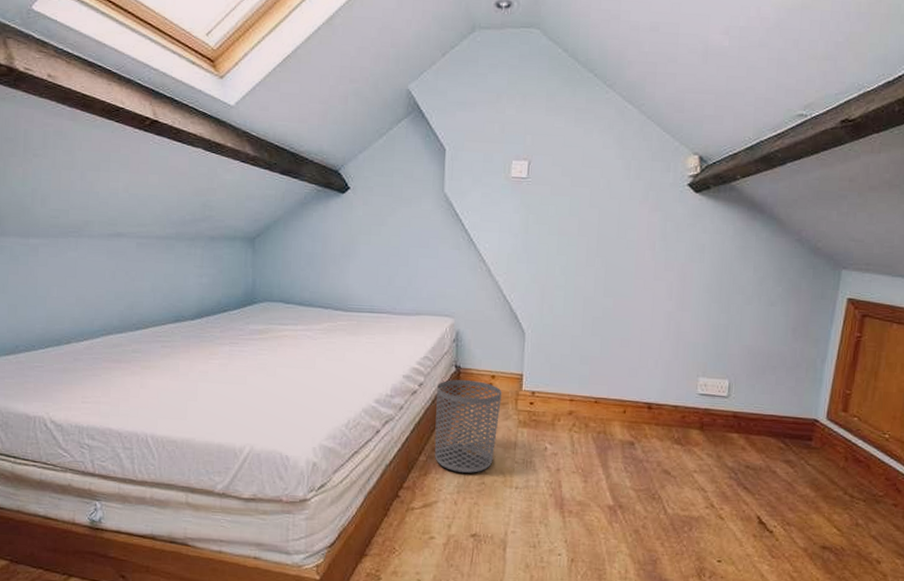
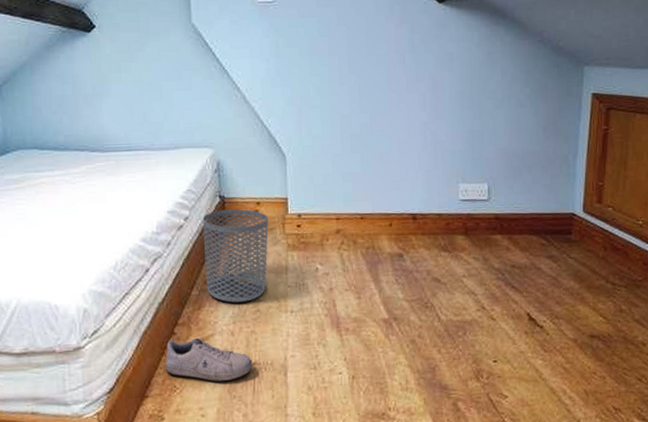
shoe: none [387,502,473,550] -> present [166,337,253,382]

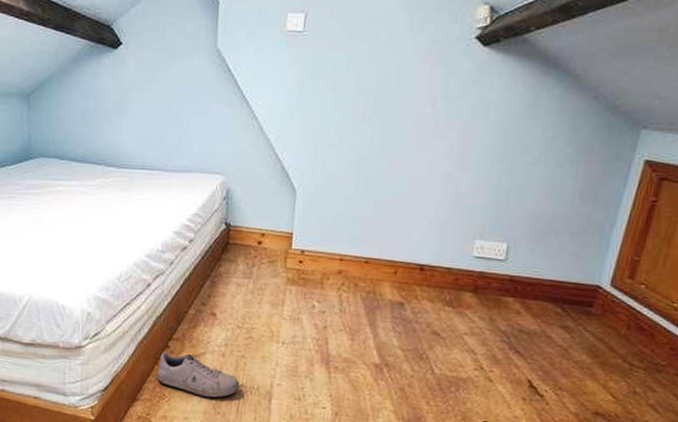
waste bin: present [202,209,269,303] -> none [203,236,271,327]

